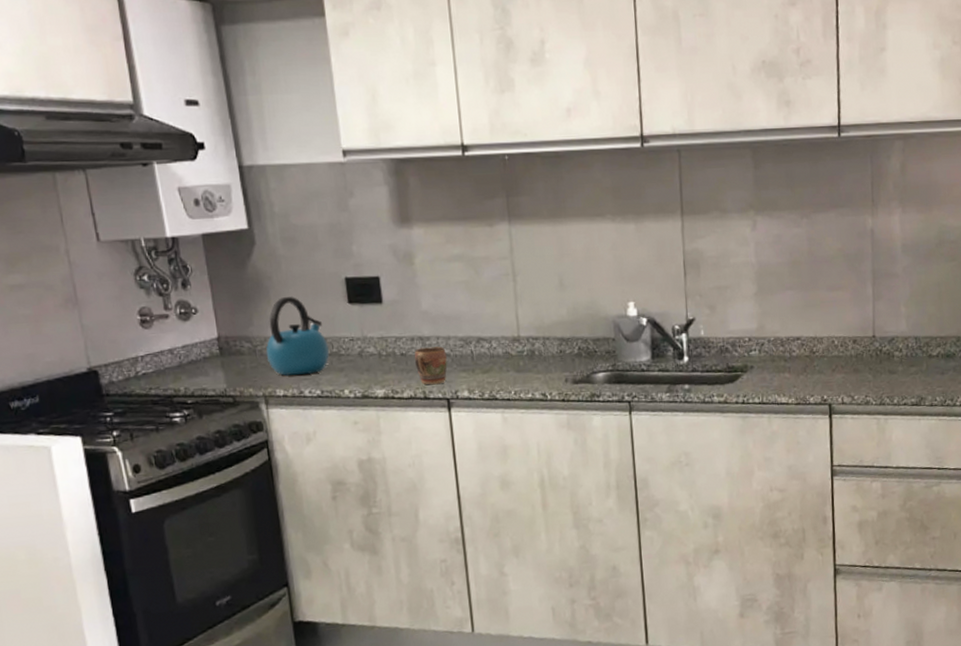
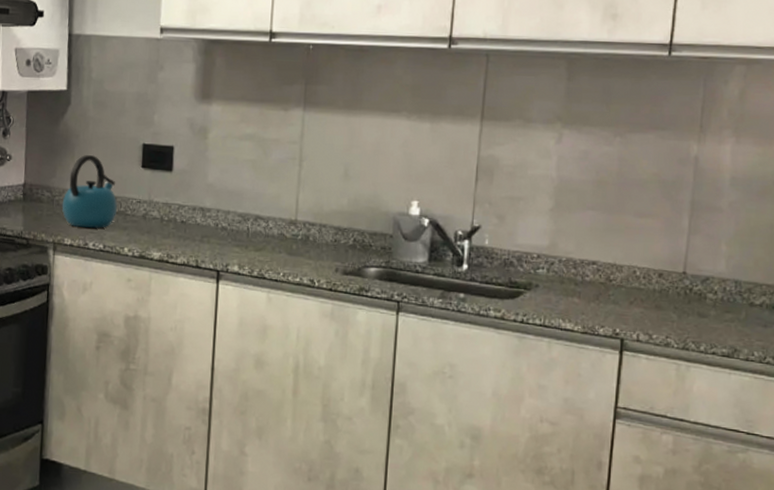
mug: present [414,346,448,385] -> none [192,218,224,256]

